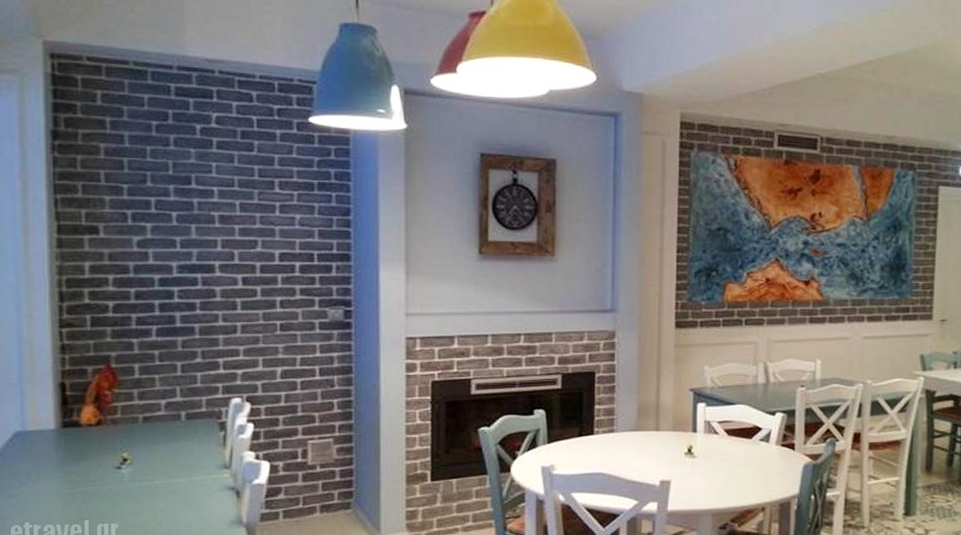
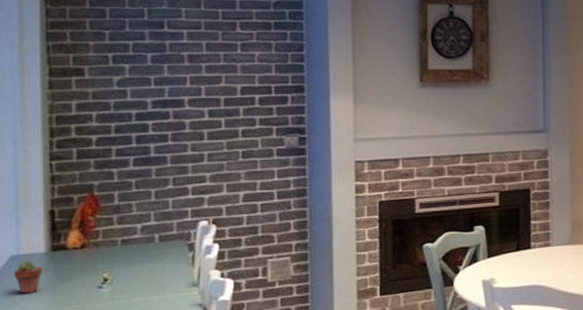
potted succulent: none [19,437,52,474] -> present [14,260,43,294]

